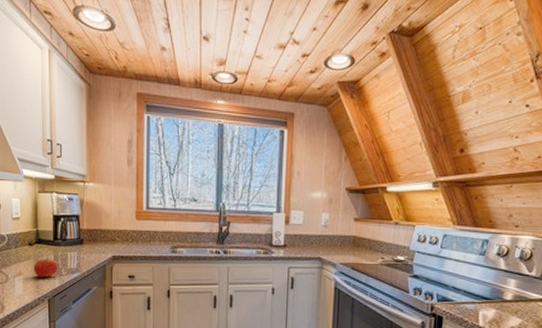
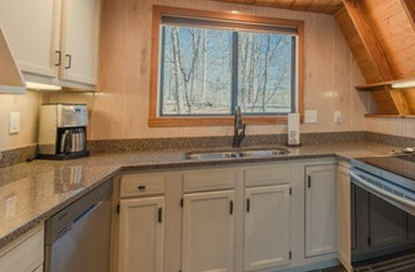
fruit: present [33,258,57,277] -> none [29,174,58,196]

